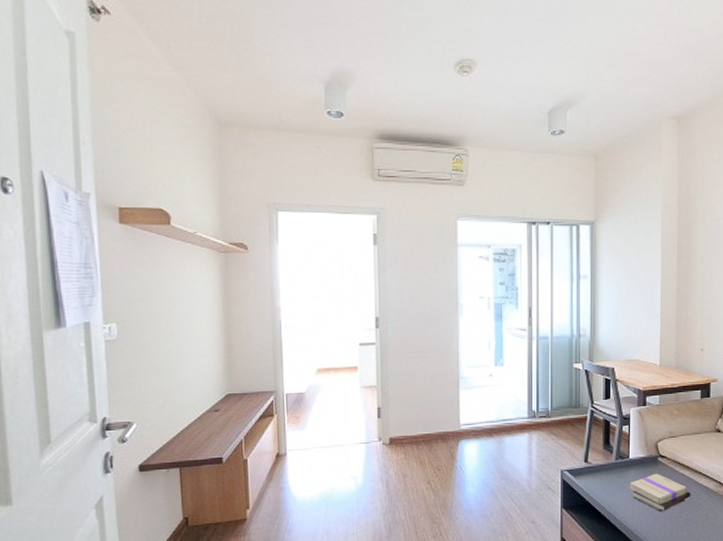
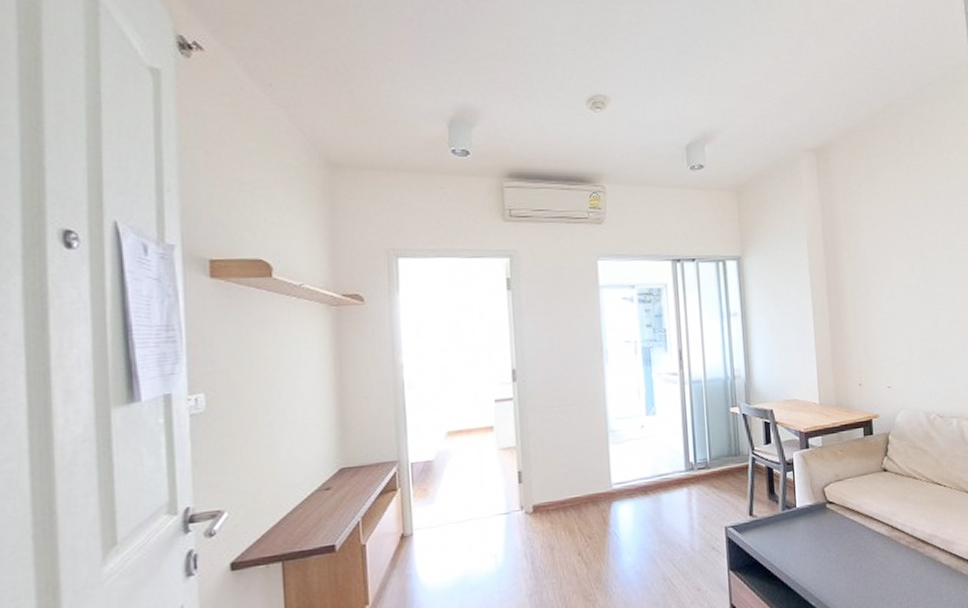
books: present [629,473,691,512] -> none [798,521,864,565]

